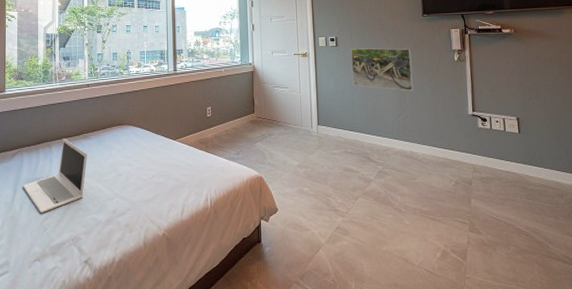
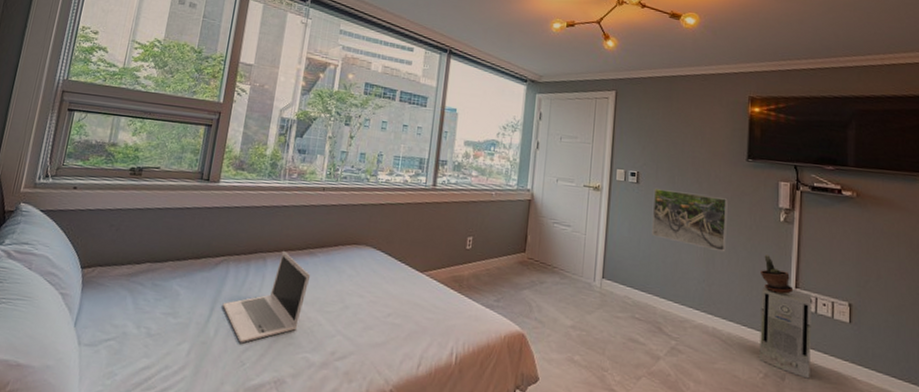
potted plant: none [443,89,471,118] -> present [761,255,794,294]
air purifier: none [446,111,492,181] -> present [759,283,812,379]

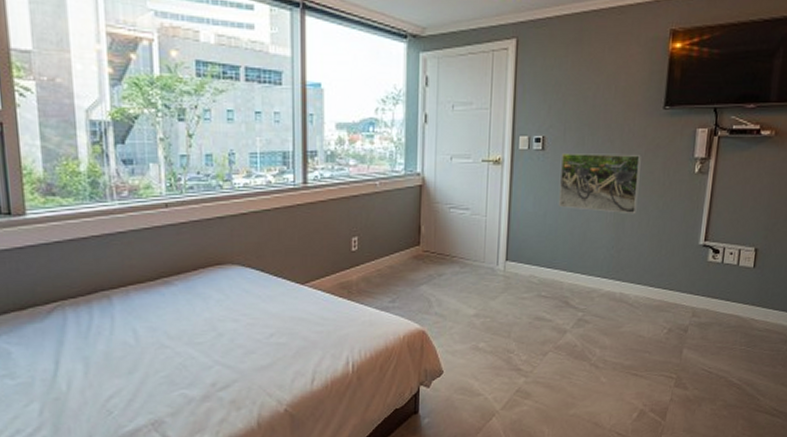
laptop: present [222,250,311,344] -> none [68,284,171,392]
air purifier: present [759,283,812,379] -> none [664,240,720,327]
potted plant: present [761,255,794,294] -> none [671,211,703,249]

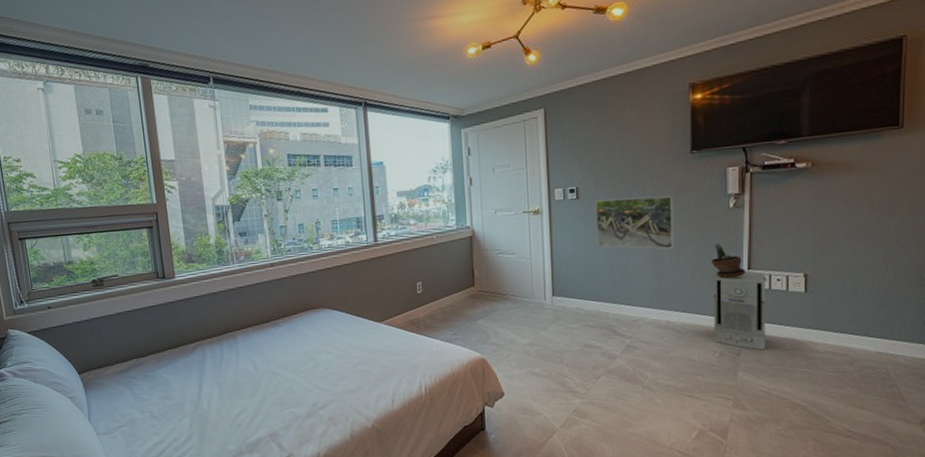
air purifier: none [664,240,720,327] -> present [713,270,765,350]
potted plant: none [671,211,703,249] -> present [712,243,746,278]

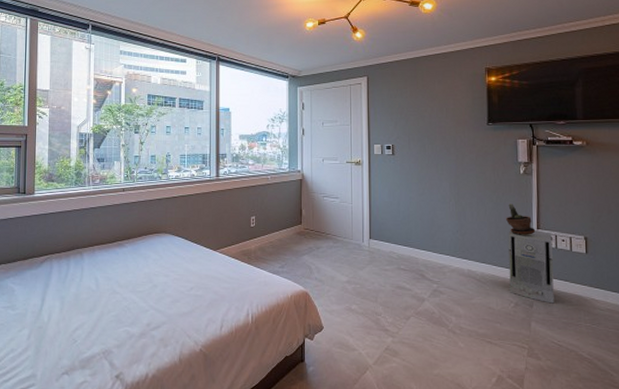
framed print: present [595,196,674,250] -> none [407,158,474,206]

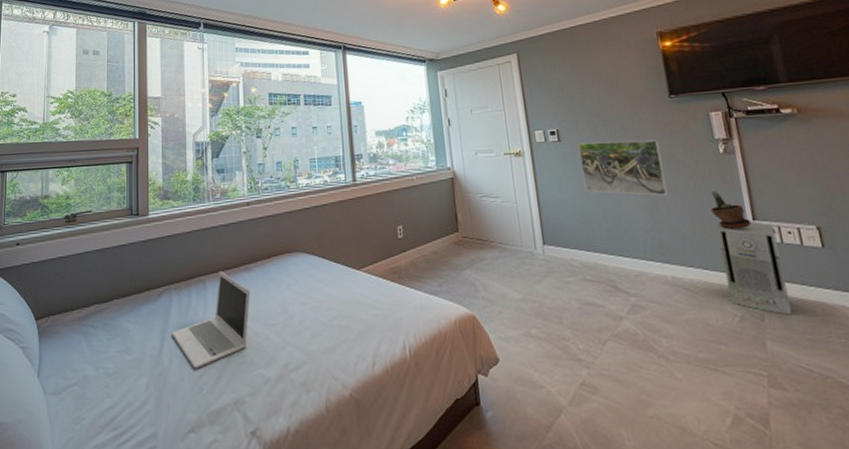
laptop: none [51,245,122,325] -> present [171,270,251,369]
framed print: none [407,158,474,206] -> present [577,140,668,196]

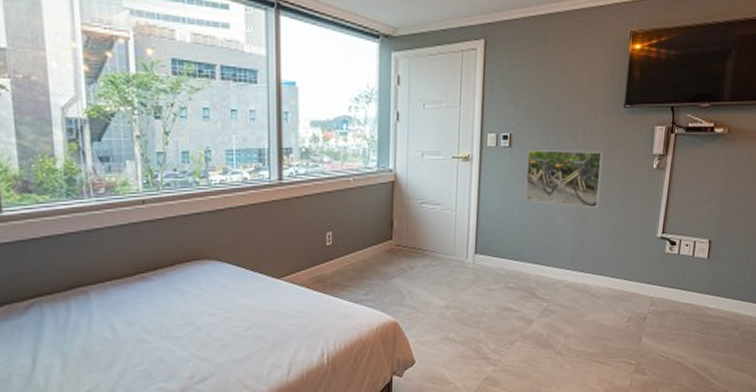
laptop: present [171,270,251,369] -> none [46,280,149,387]
potted plant: present [711,190,752,229] -> none [631,205,661,241]
air purifier: present [716,220,792,315] -> none [624,233,677,315]

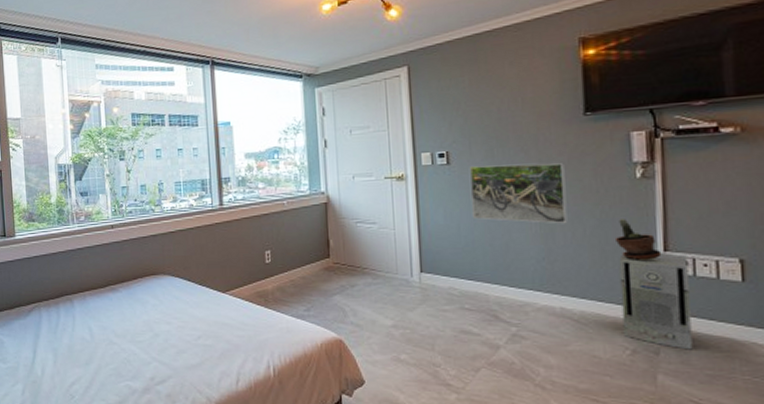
air purifier: none [624,233,677,315] -> present [619,251,693,350]
potted plant: none [631,205,661,241] -> present [616,219,662,260]

